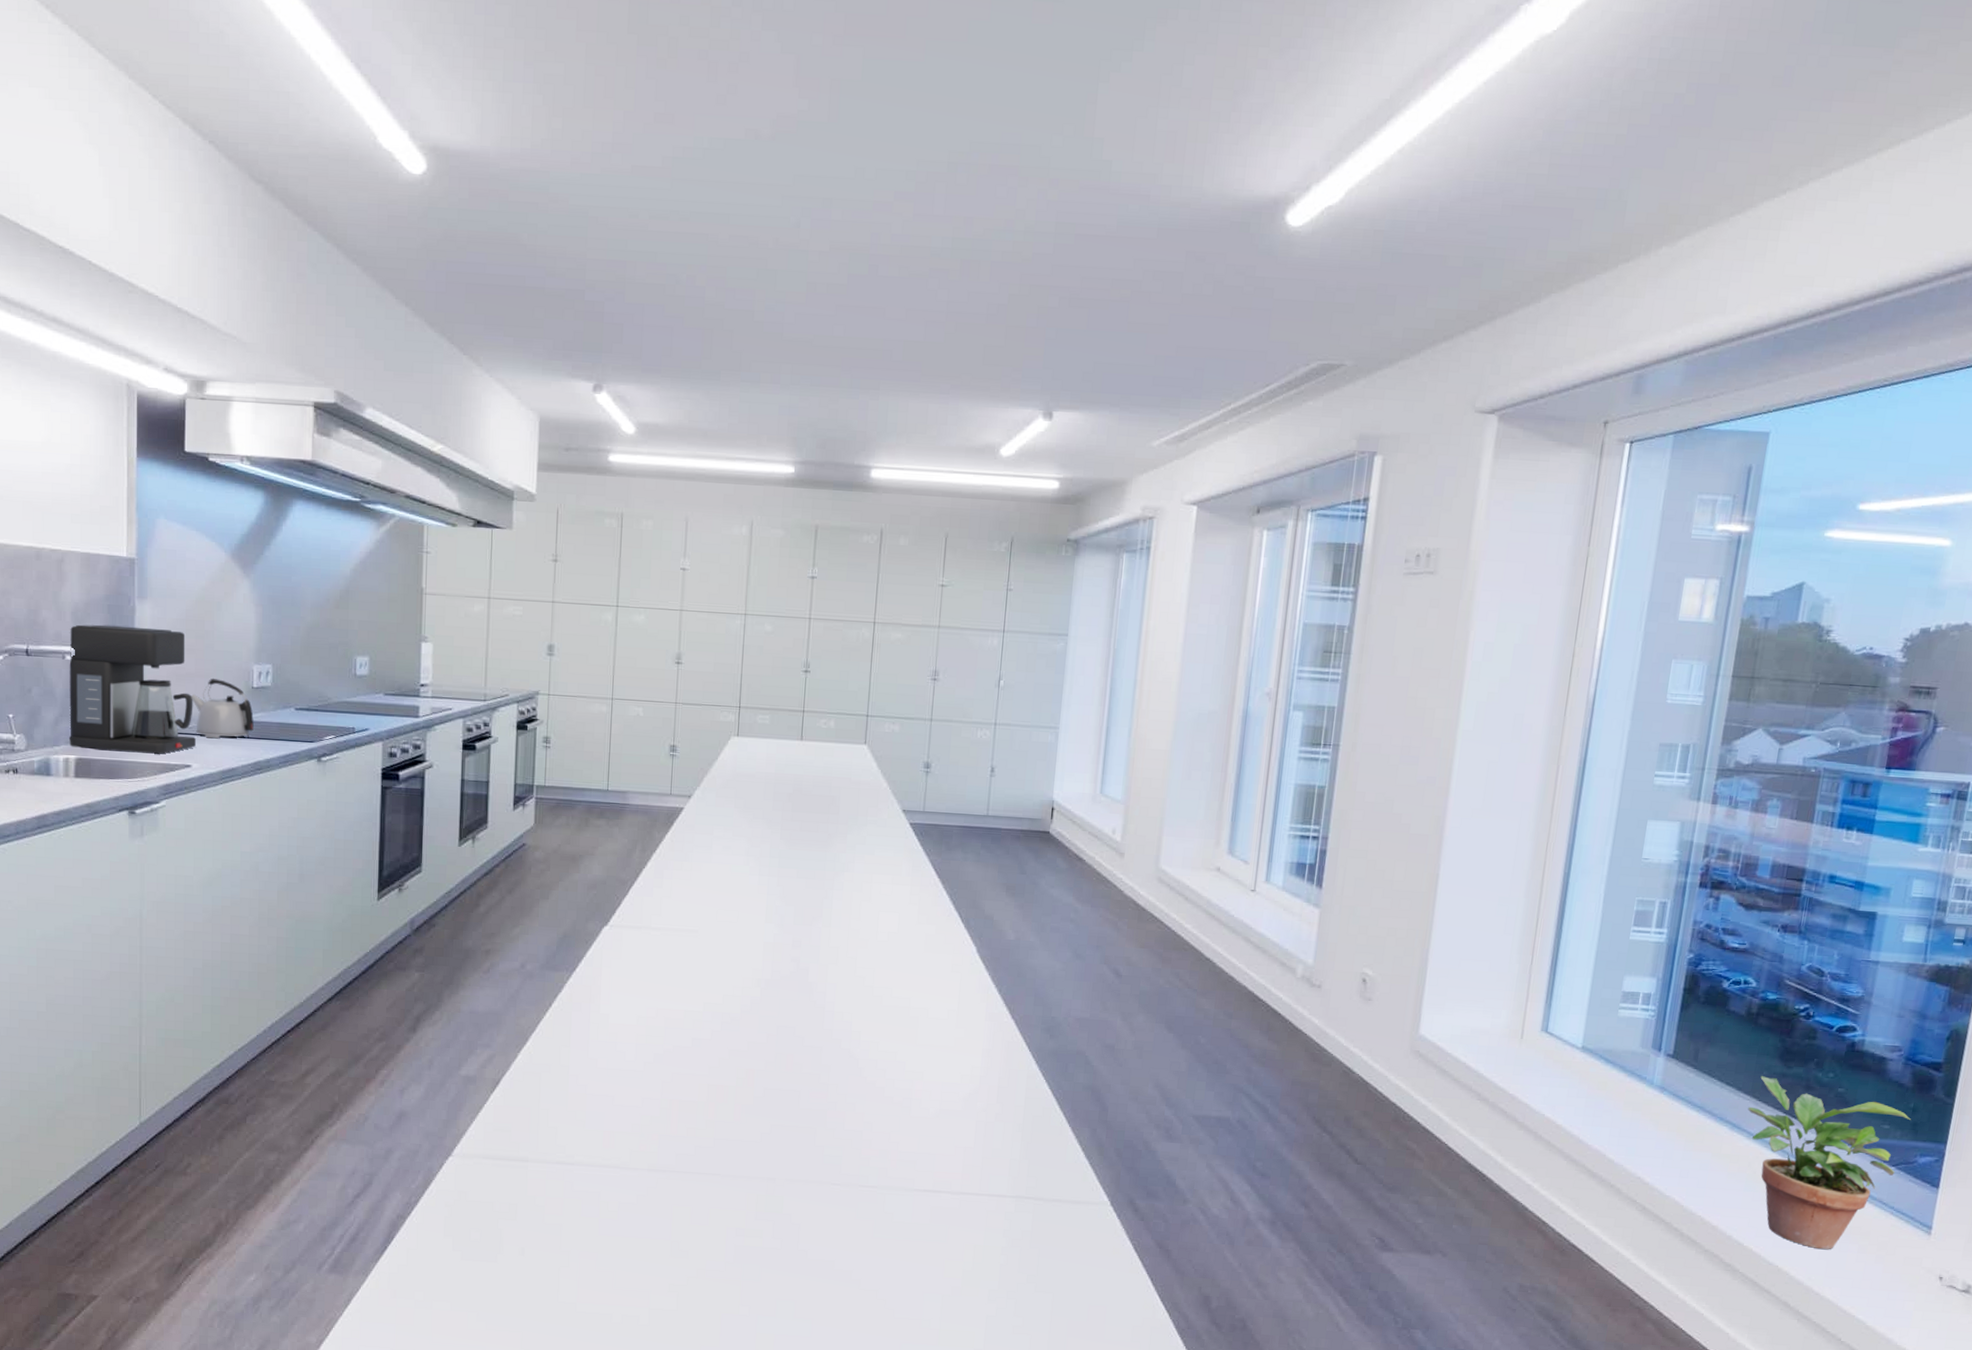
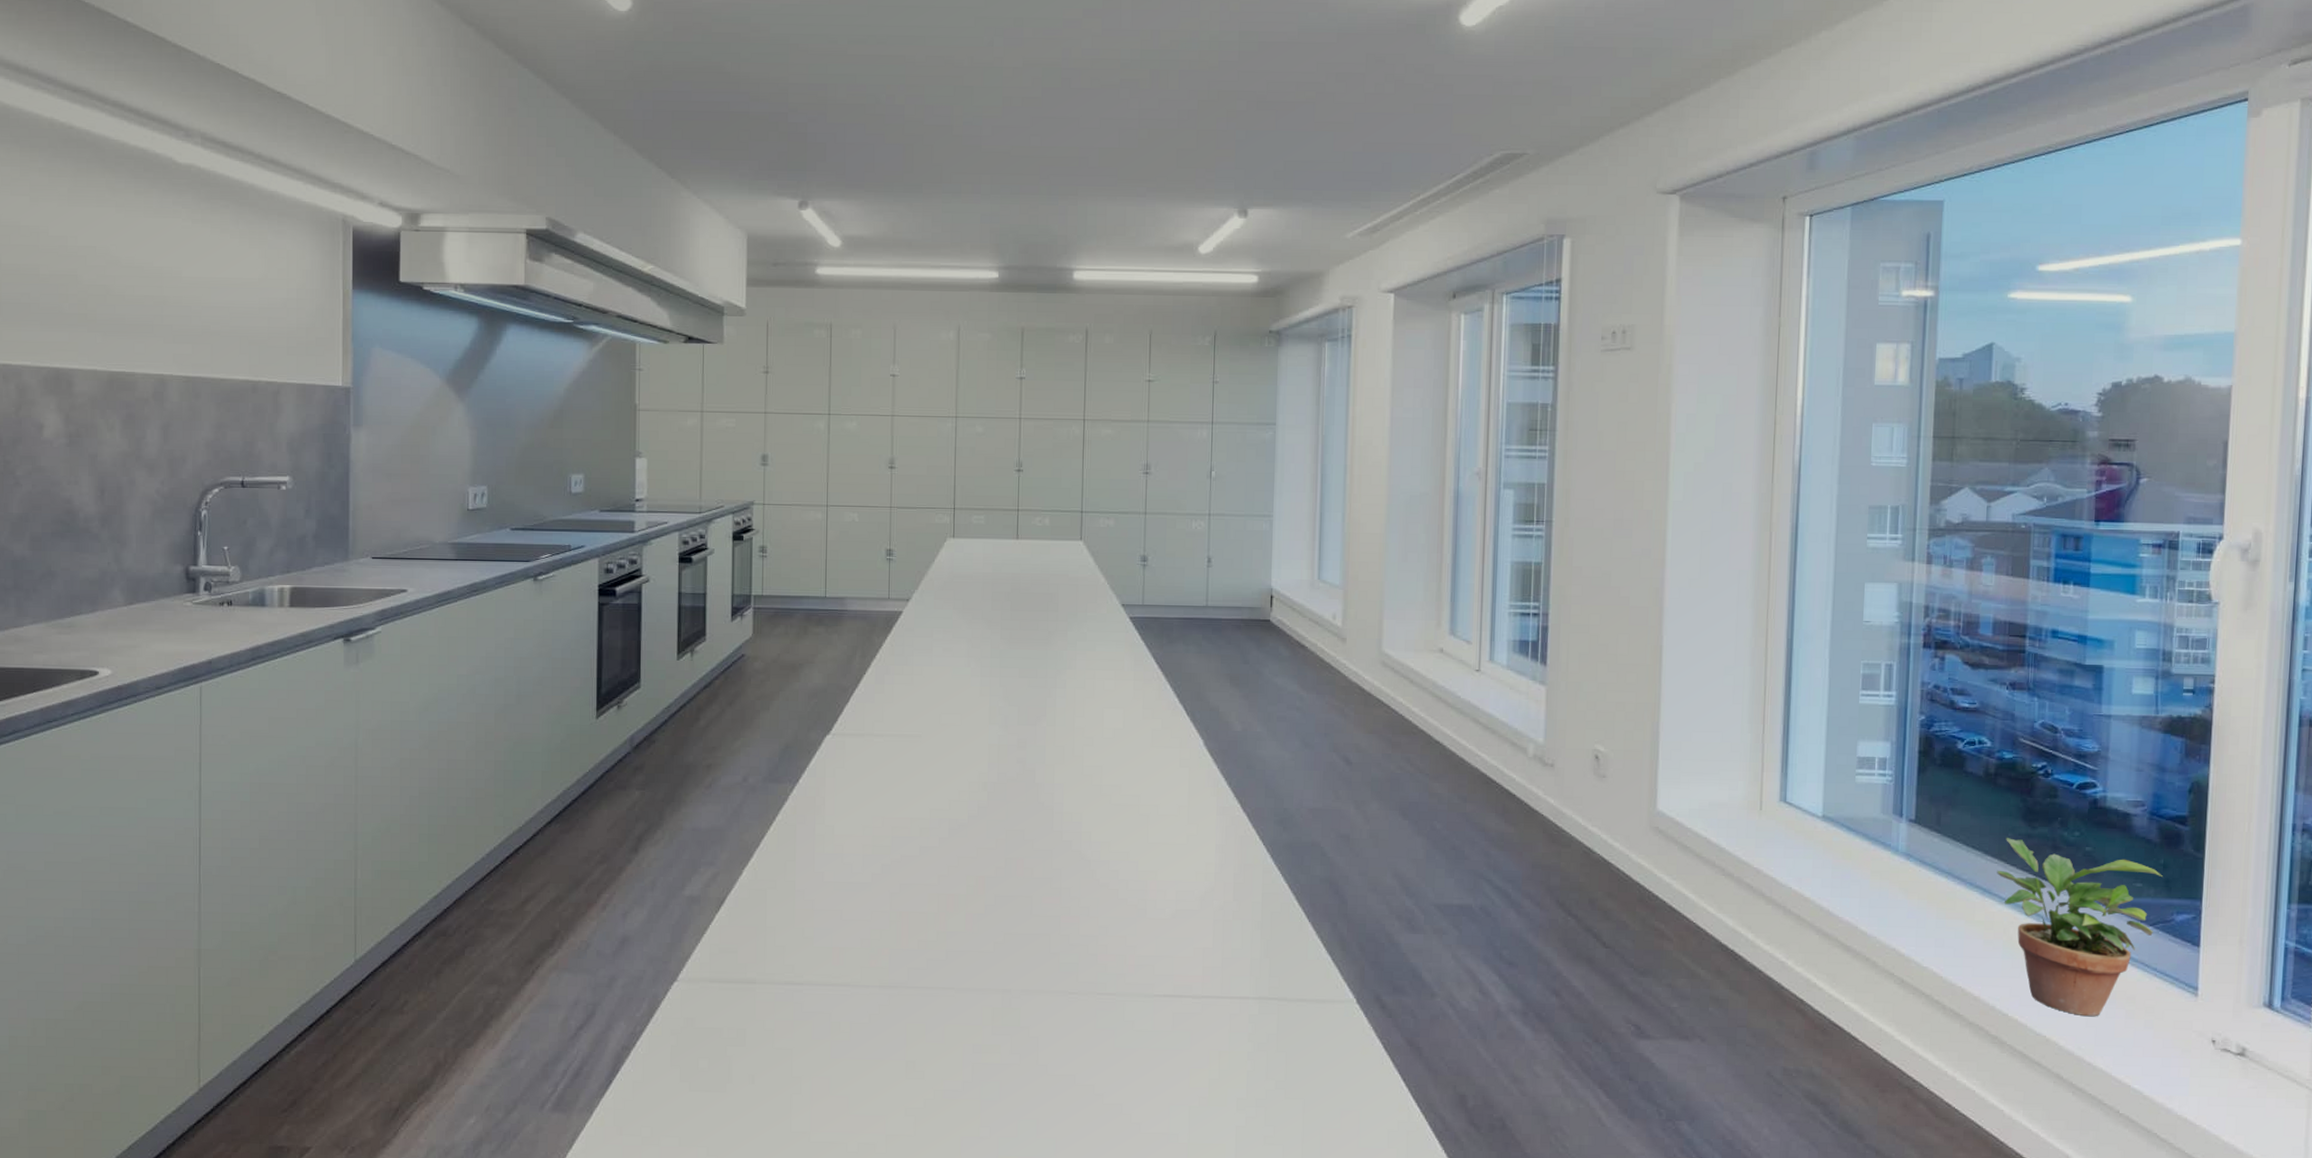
coffee maker: present [70,624,196,754] -> none [285,454,411,580]
kettle: present [191,678,254,739] -> none [407,501,469,562]

